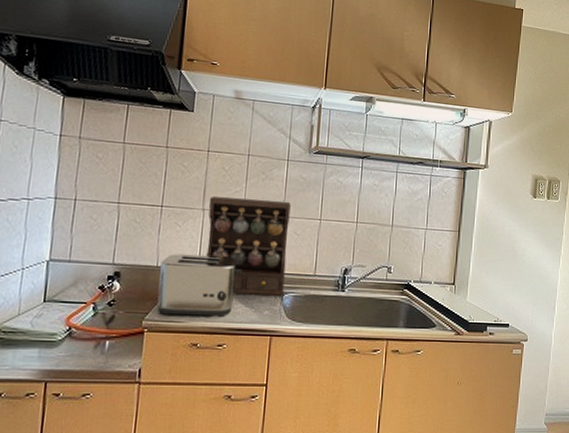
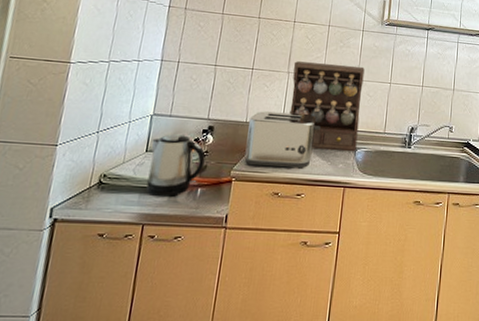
kettle: none [46,281,114,352] -> present [145,134,206,198]

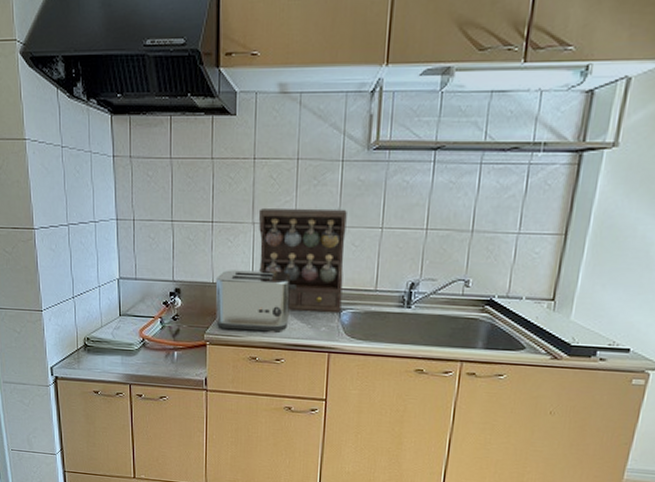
kettle: present [145,134,206,198] -> none [123,297,178,360]

